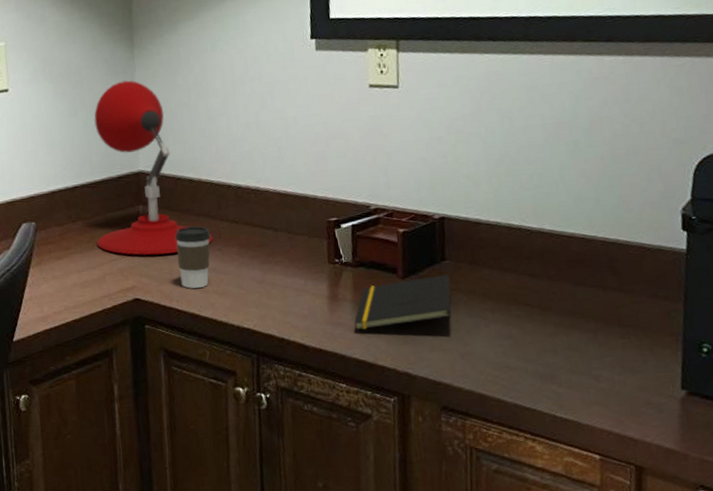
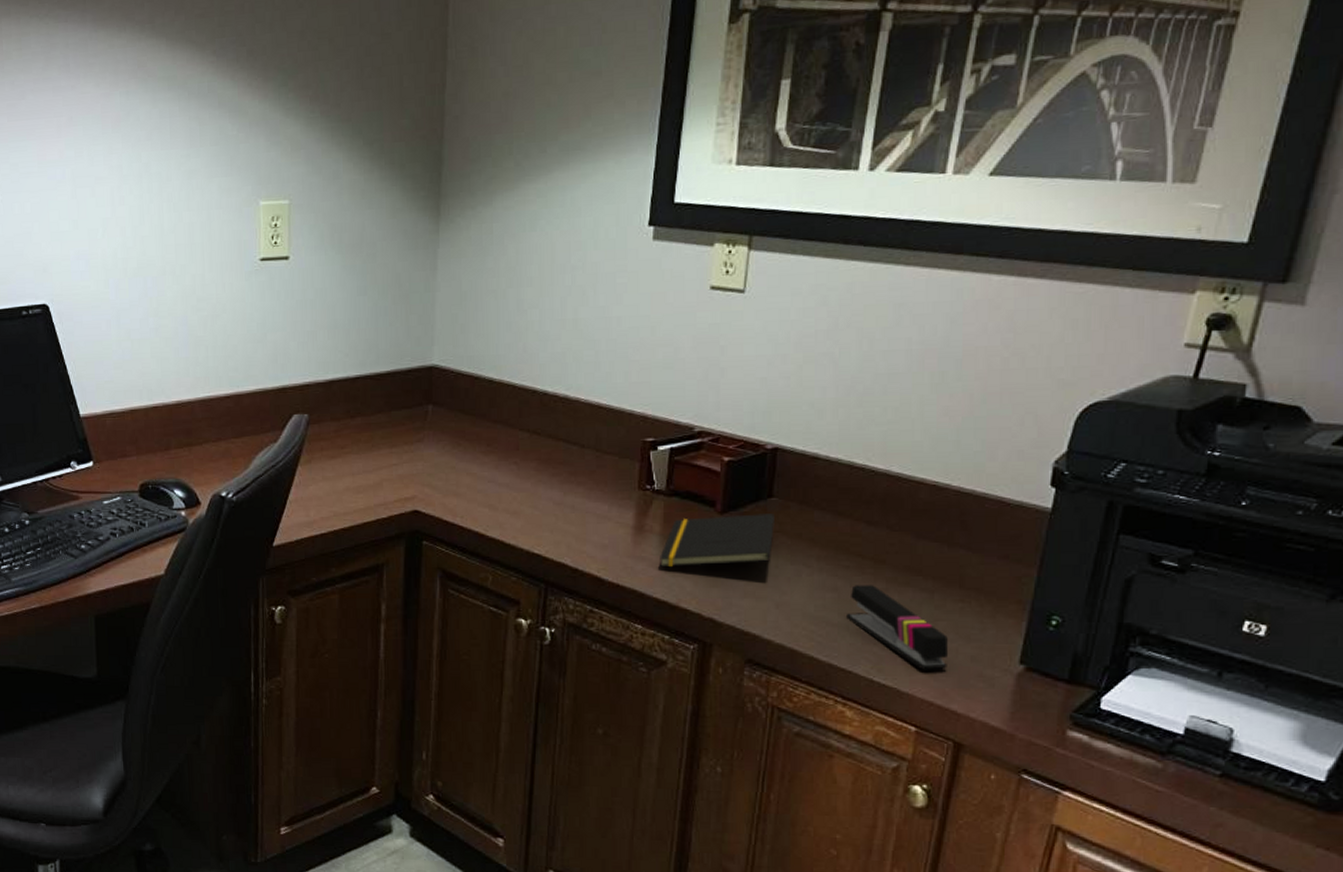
desk lamp: present [94,80,214,255] -> none [376,257,510,464]
coffee cup: present [174,226,211,289] -> none [466,434,507,504]
stapler: none [524,330,619,403] -> present [846,585,949,670]

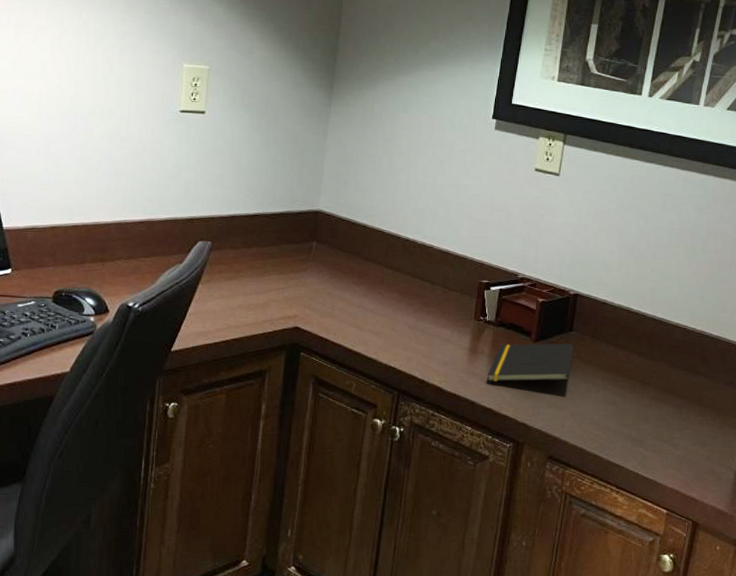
stapler: present [846,585,949,670] -> none [621,401,691,467]

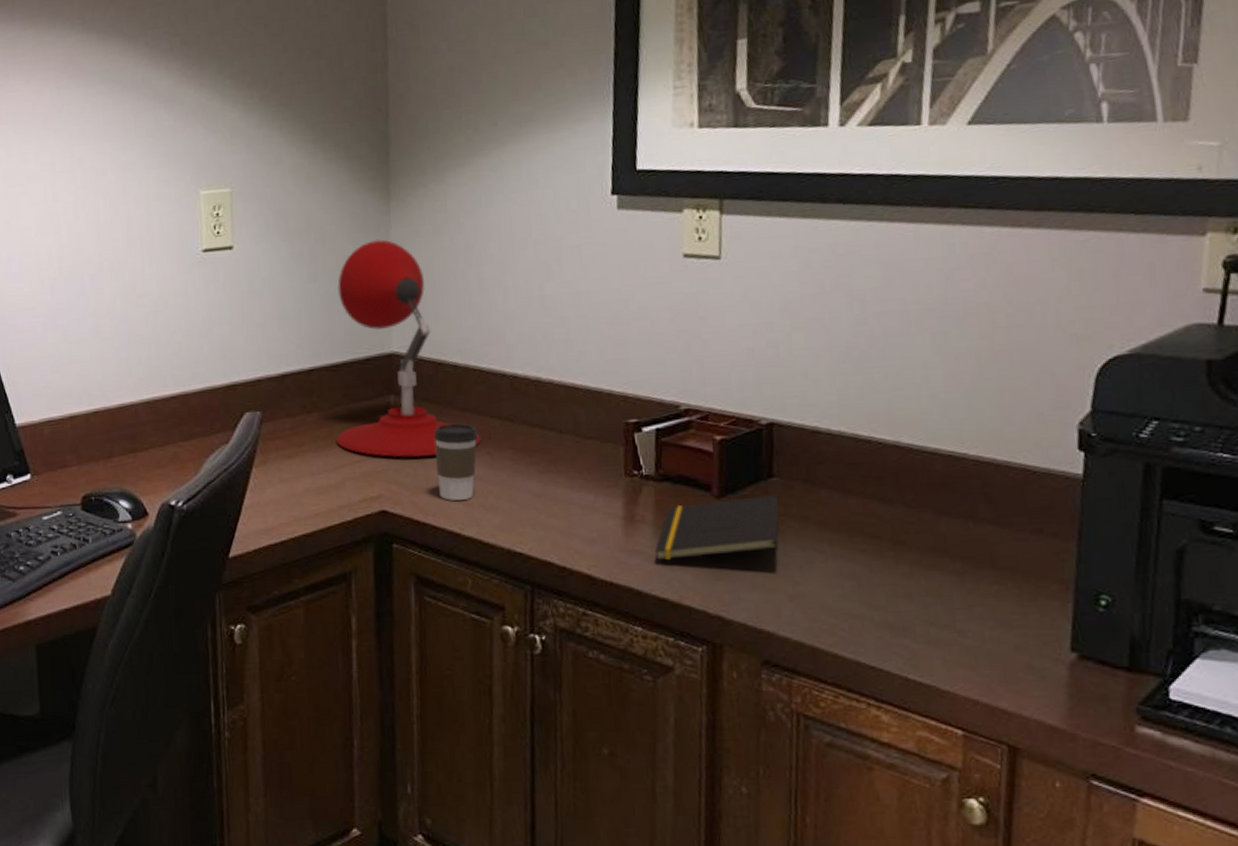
desk lamp: none [267,124,377,291] -> present [335,239,482,458]
coffee cup: none [340,268,375,325] -> present [433,423,478,501]

